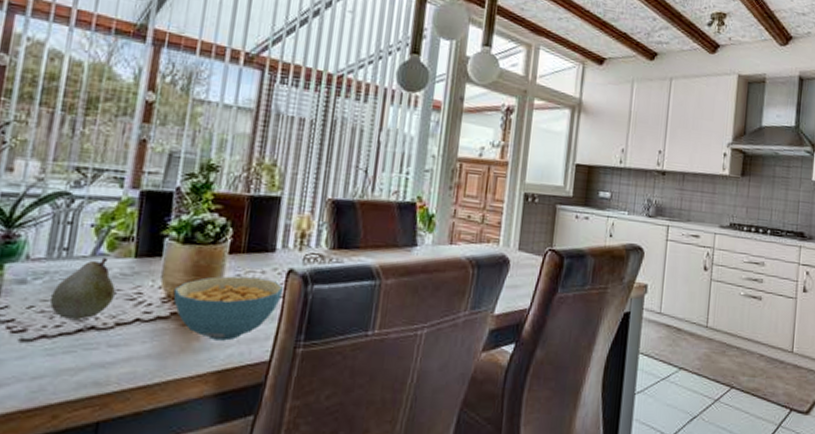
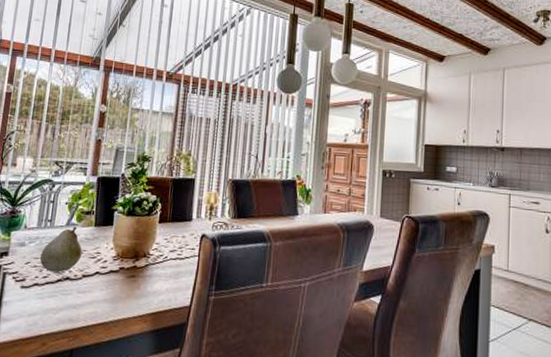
cereal bowl: present [173,276,284,341] -> none [121,239,199,290]

